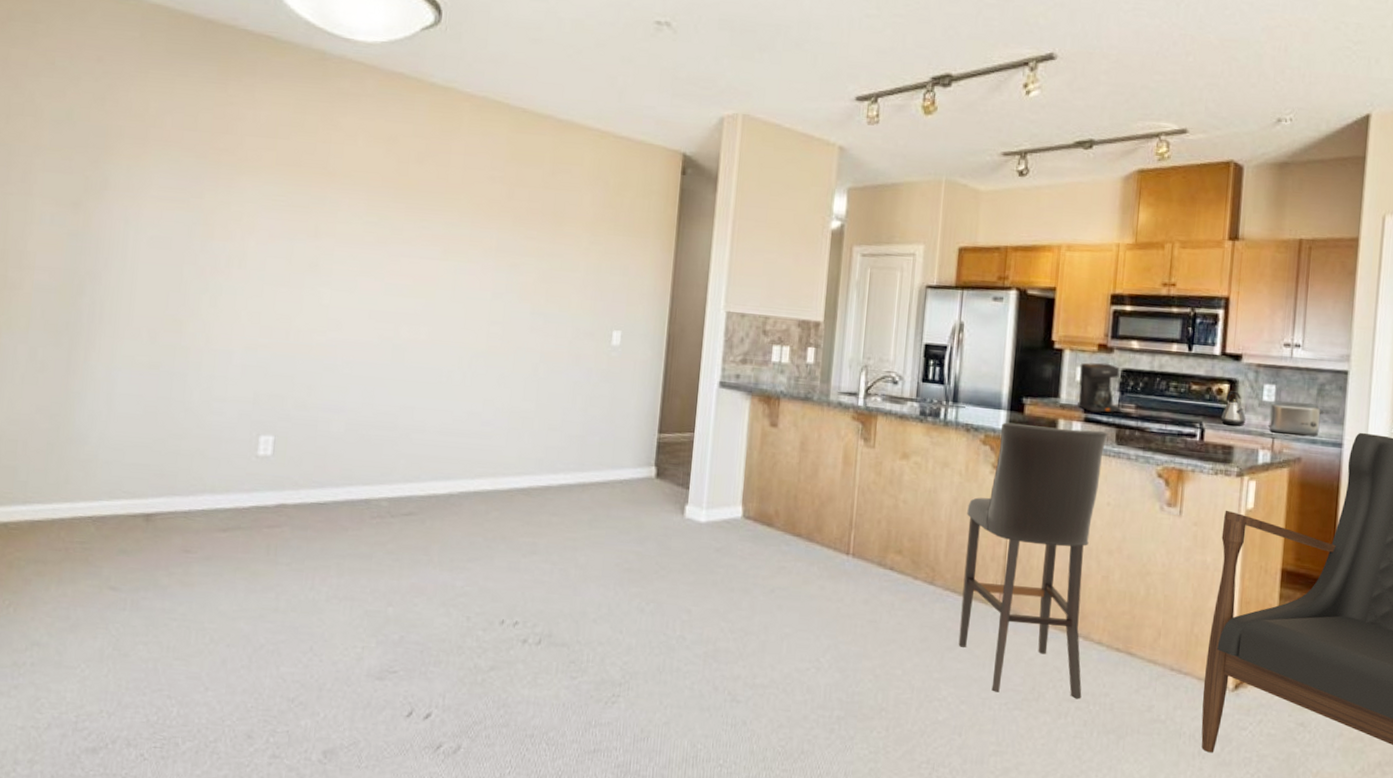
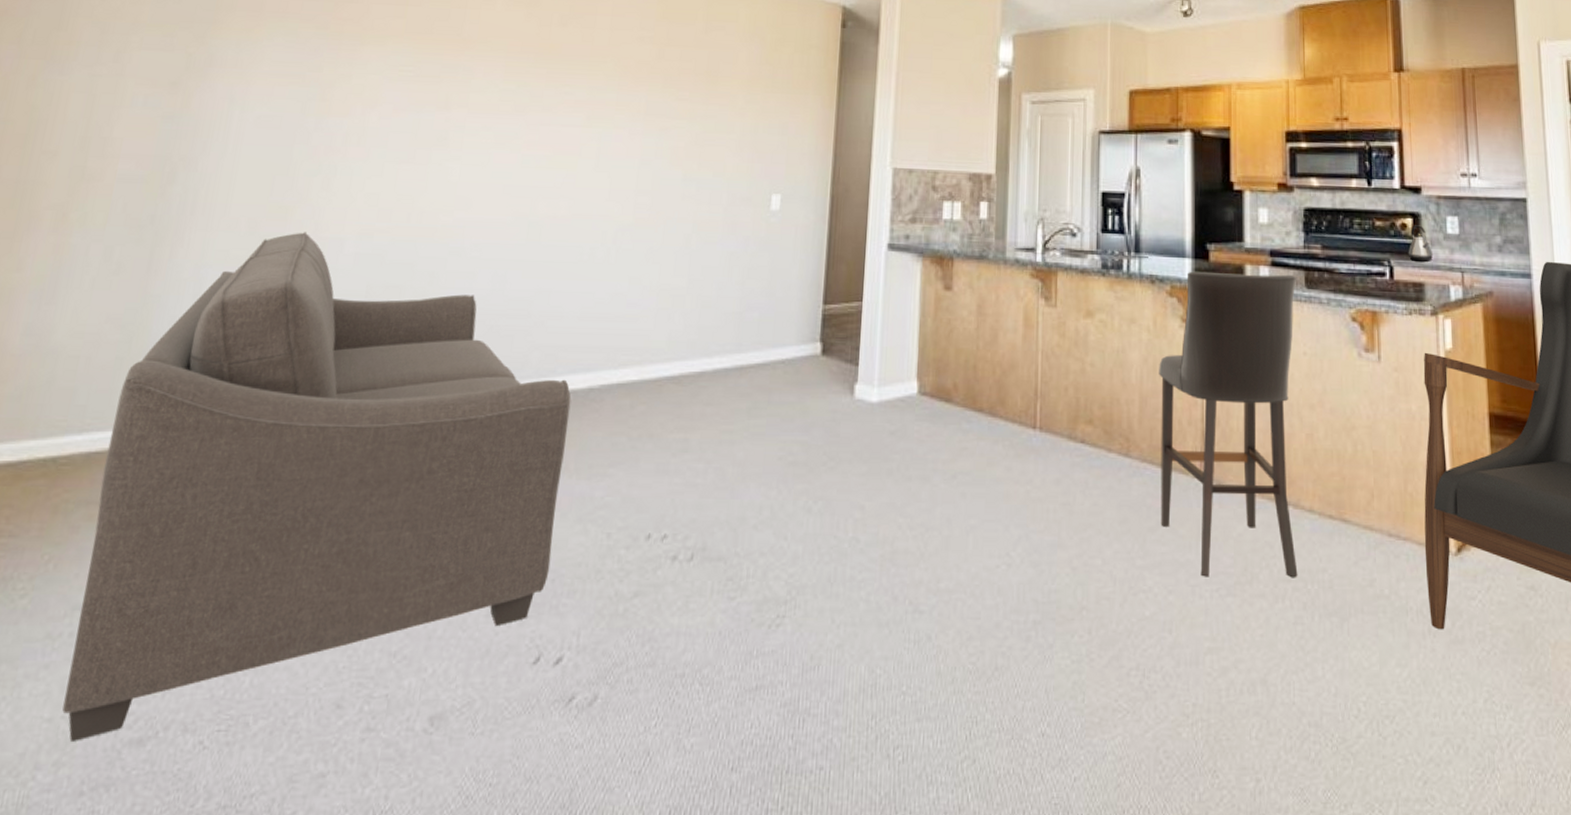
sofa: none [31,343,434,746] -> present [62,232,572,741]
coffee maker: present [1078,362,1121,413] -> none [1261,202,1308,255]
toaster: present [1268,400,1324,437] -> none [1455,232,1509,269]

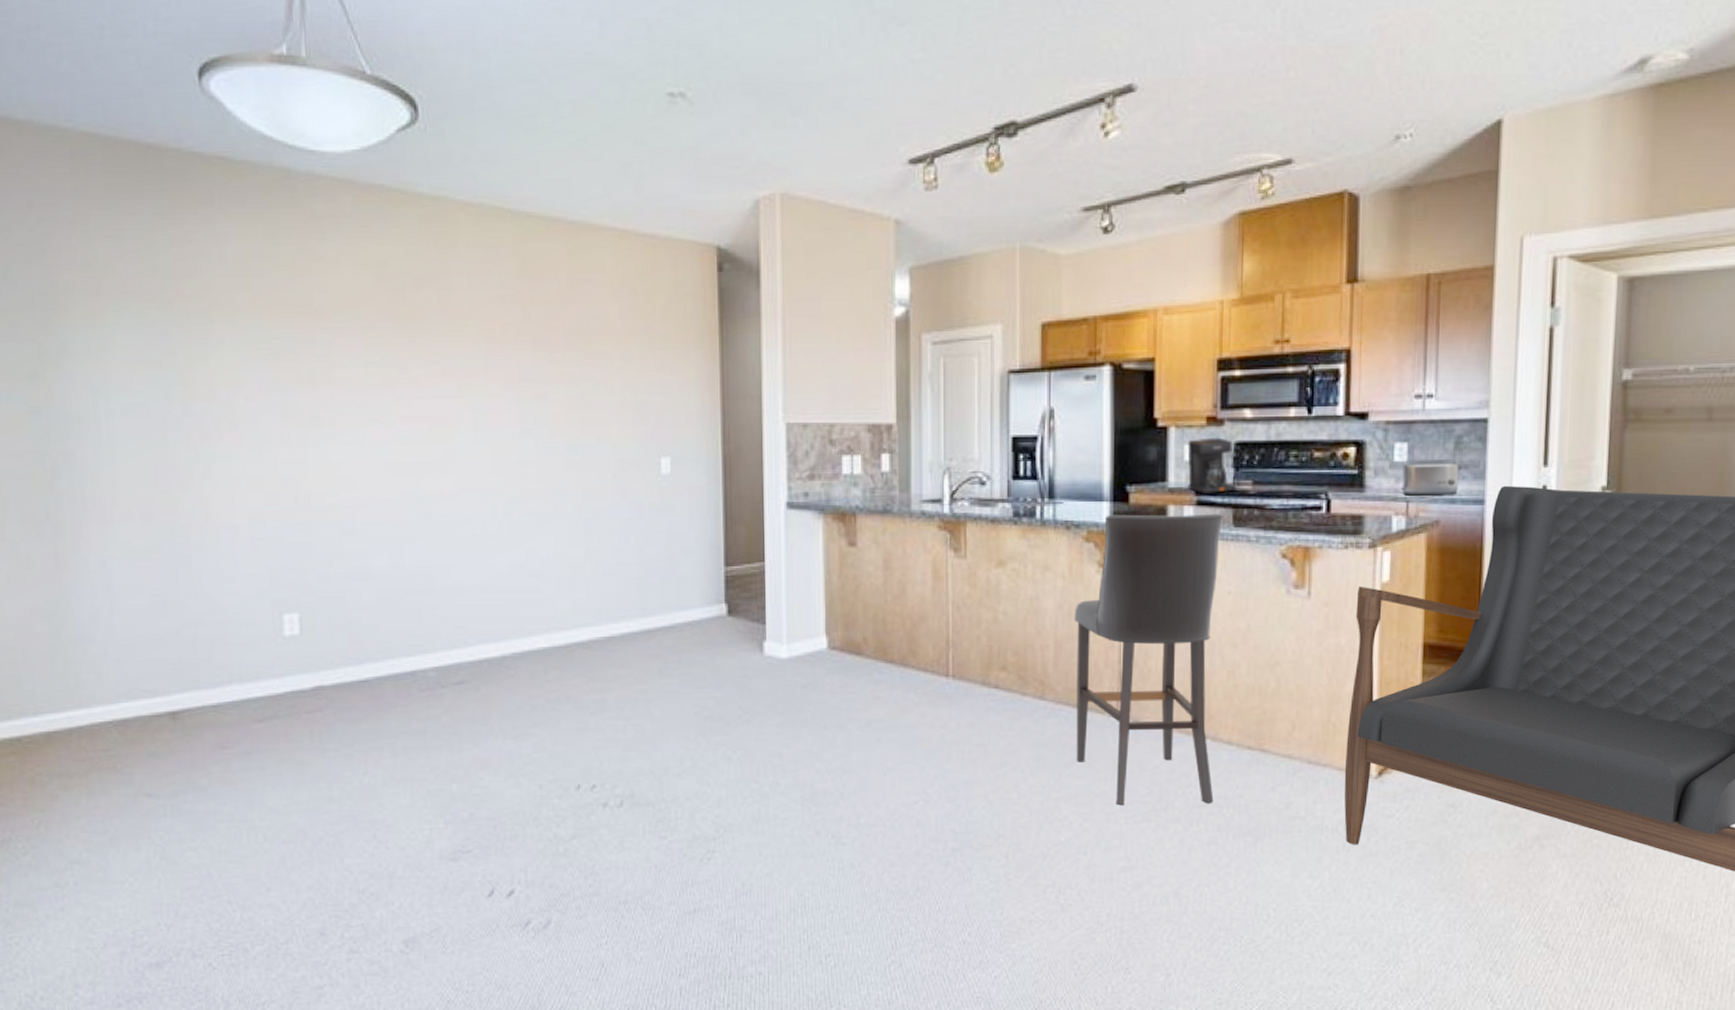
sofa: present [62,232,572,741] -> none [61,520,491,966]
coffee maker: none [1261,202,1308,255] -> present [1187,437,1237,493]
kettle: present [1408,225,1434,262] -> none [1348,454,1377,493]
toaster: none [1455,232,1509,269] -> present [1401,458,1463,497]

